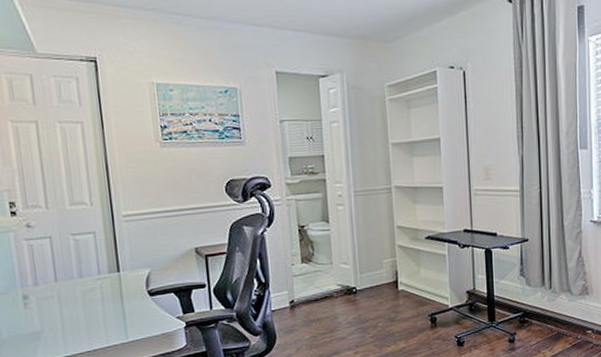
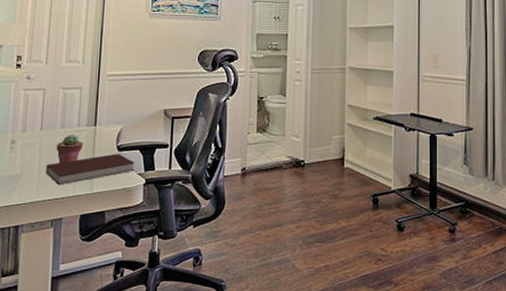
notebook: none [70,298,172,338] -> present [46,153,135,186]
potted succulent: none [77,282,109,316] -> present [56,134,83,164]

